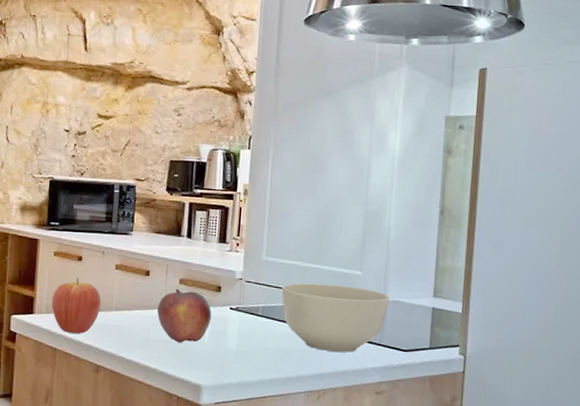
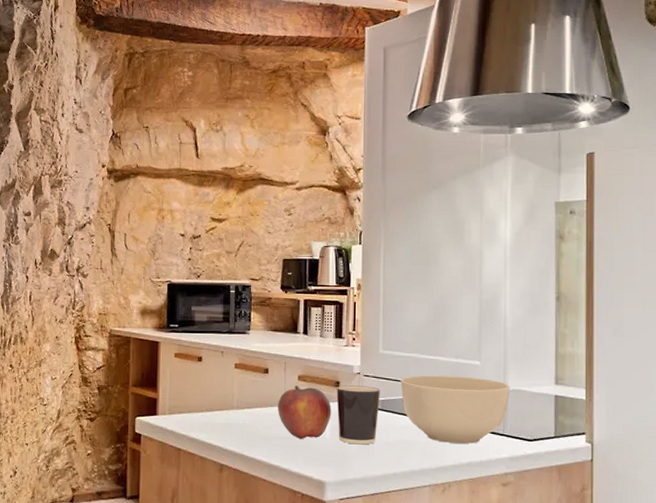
fruit: present [51,278,102,334] -> none [174,378,223,433]
mug: none [217,290,261,350] -> present [336,385,380,445]

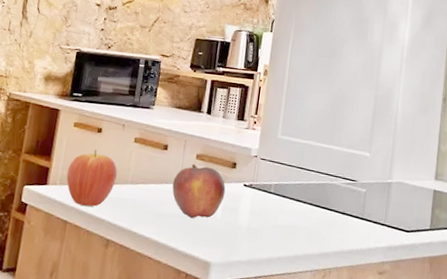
fruit: none [174,378,223,433] -> present [66,150,118,207]
mug: present [336,385,380,445] -> none [229,167,275,227]
bowl: present [400,375,511,444] -> none [294,162,395,232]

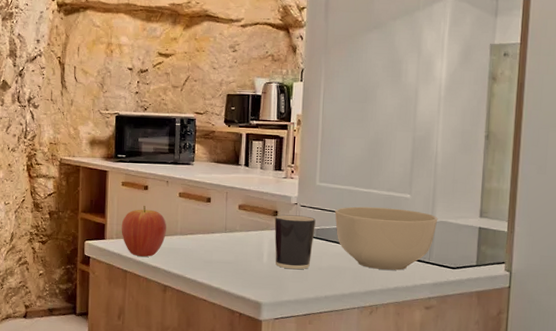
fruit: present [172,163,226,219] -> none [219,213,269,264]
mug: none [229,167,275,227] -> present [274,214,316,270]
bowl: none [294,162,395,232] -> present [335,206,438,270]

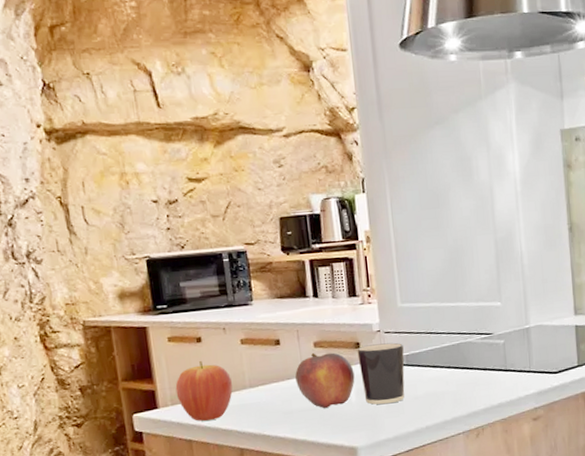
fruit: none [219,213,269,264] -> present [295,352,355,409]
bowl: present [335,206,438,270] -> none [423,318,533,388]

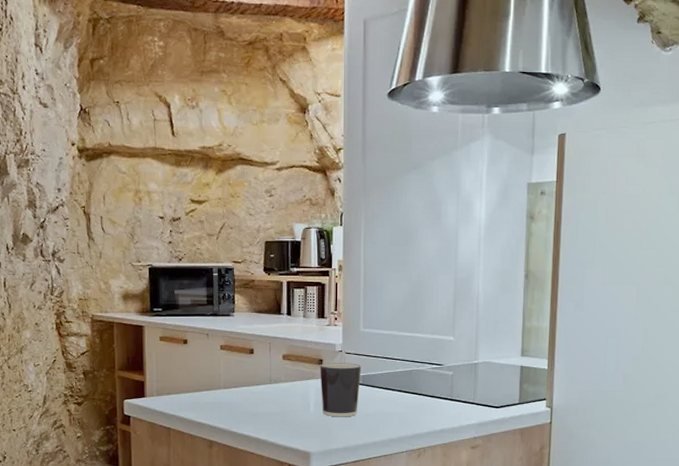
fruit: present [175,361,233,421] -> none [161,361,210,413]
fruit: present [295,352,355,409] -> none [264,363,315,415]

